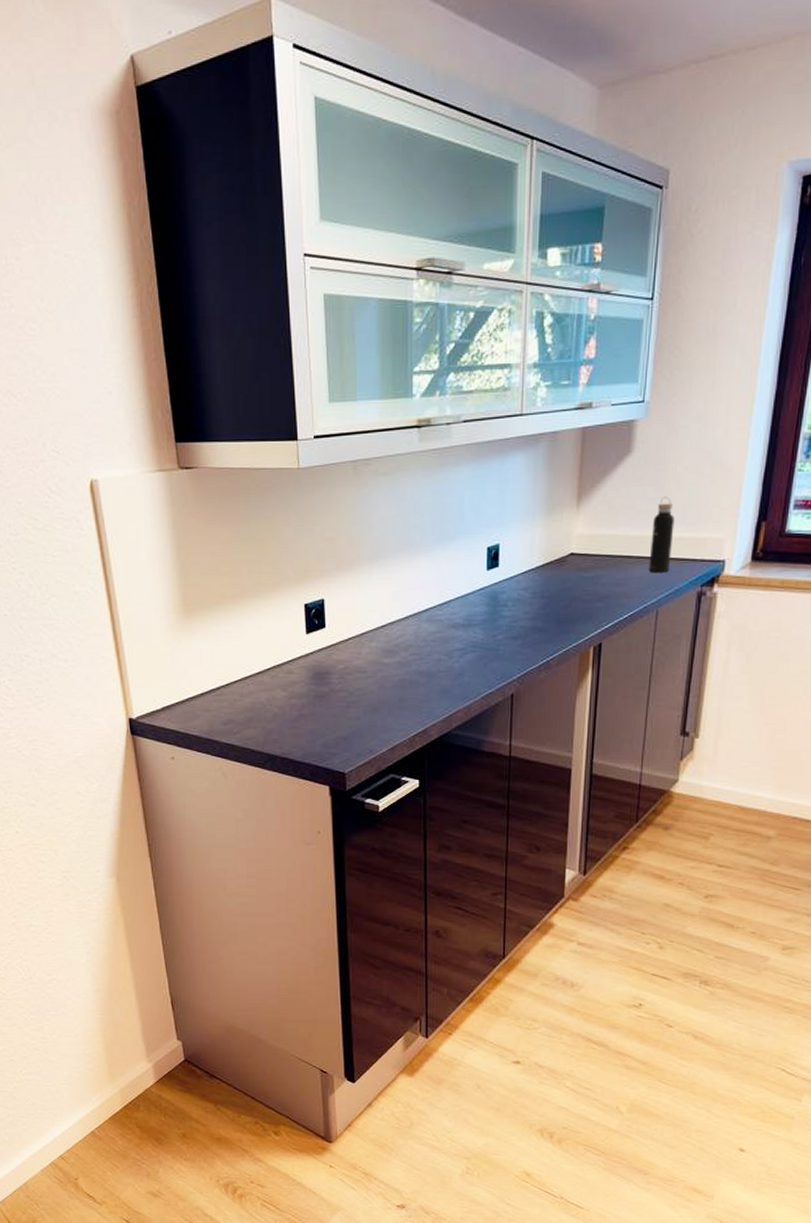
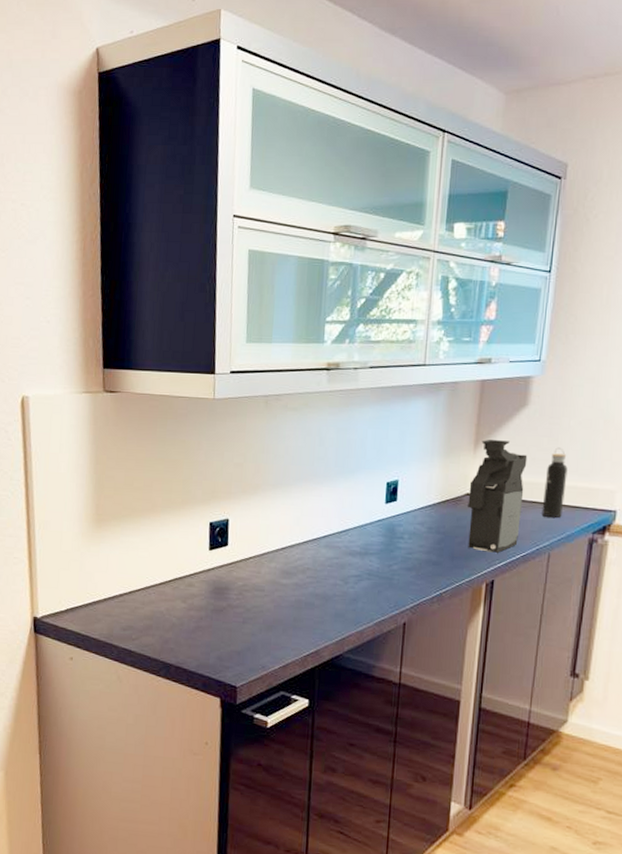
coffee maker: none [572,493,633,614] -> present [468,440,528,553]

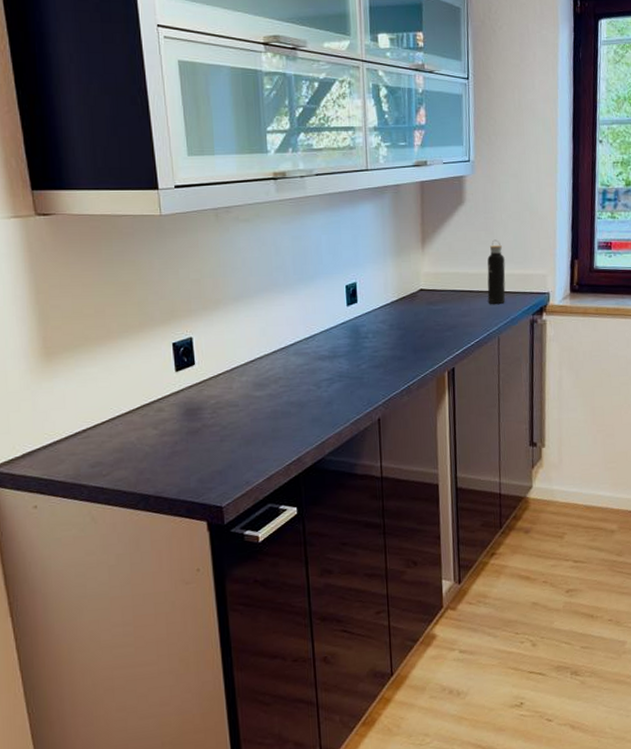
coffee maker: present [468,440,528,553] -> none [422,237,471,342]

